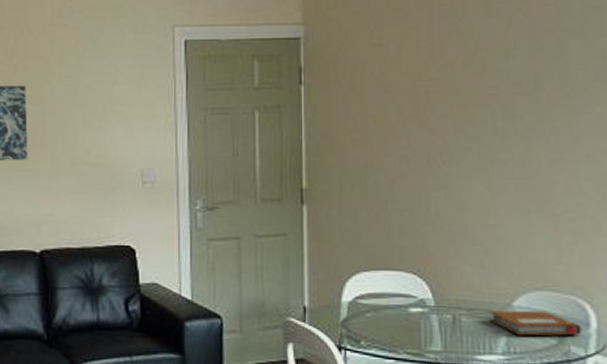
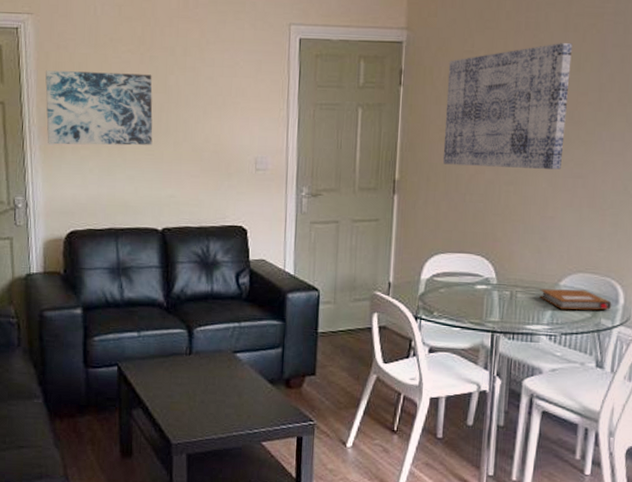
wall art: none [354,30,499,170] -> present [443,43,573,170]

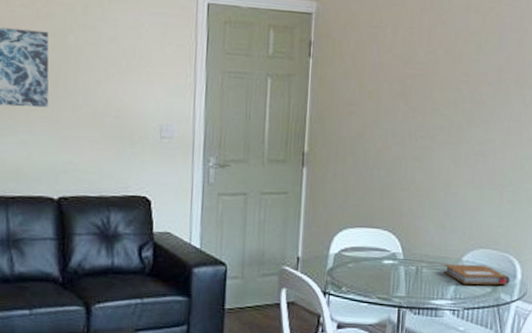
wall art: present [443,43,573,170] -> none [351,23,474,147]

